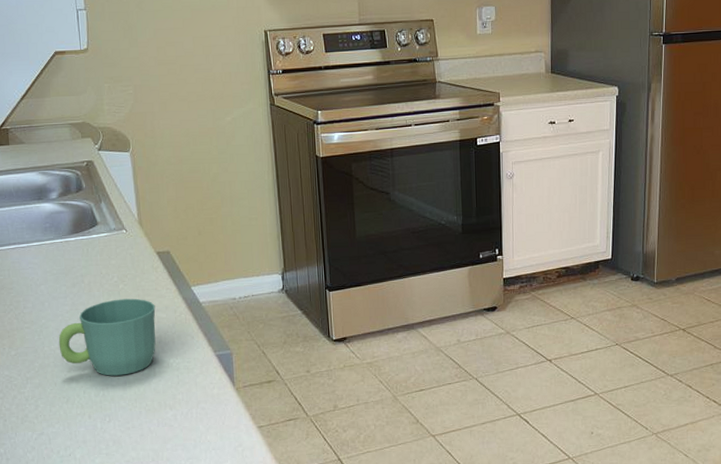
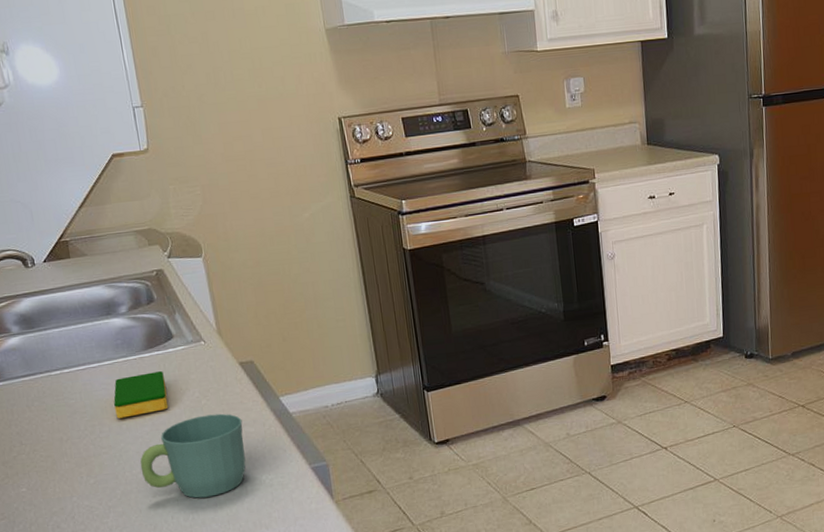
dish sponge: none [39,255,88,296] -> present [113,371,169,419]

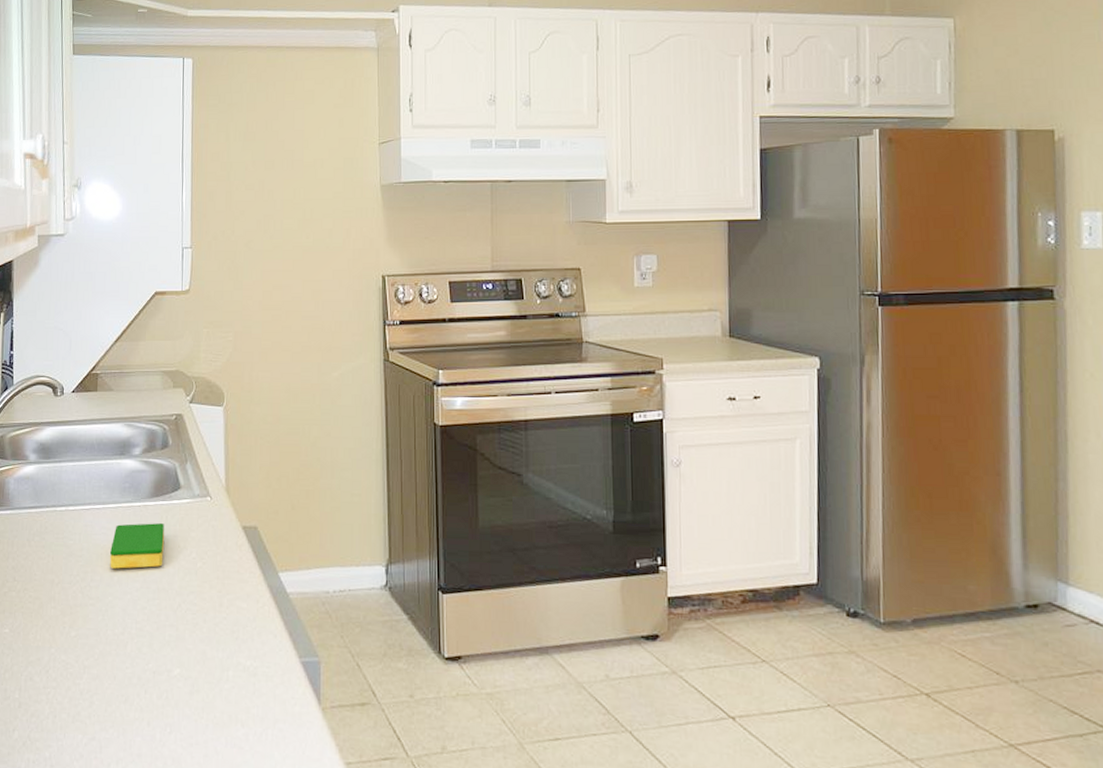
mug: present [140,413,246,498] -> none [123,579,236,676]

